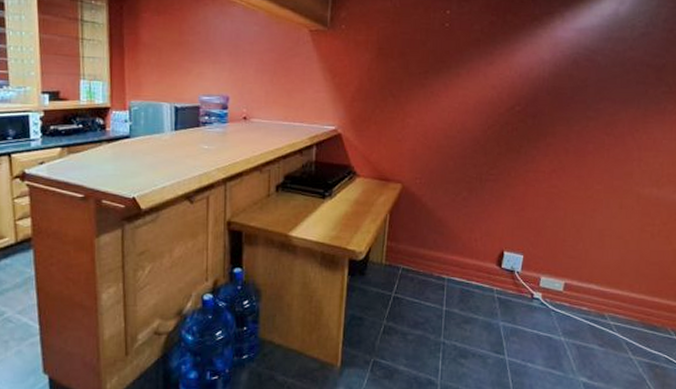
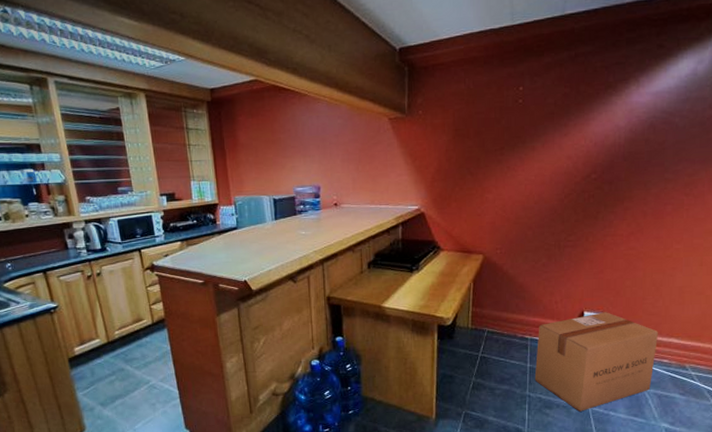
box: none [450,253,579,362] -> present [534,312,659,412]

